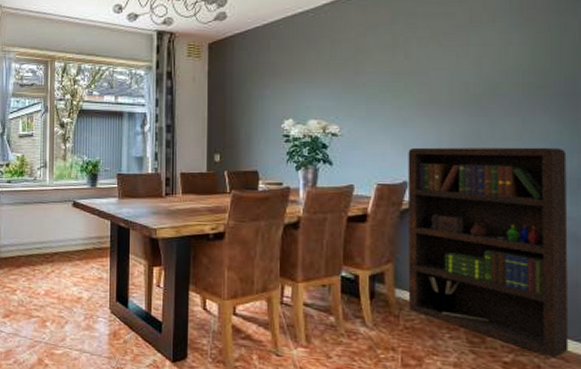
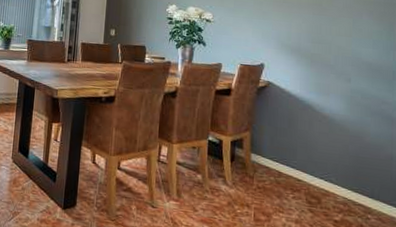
bookcase: present [407,147,569,359] -> none [261,36,385,219]

